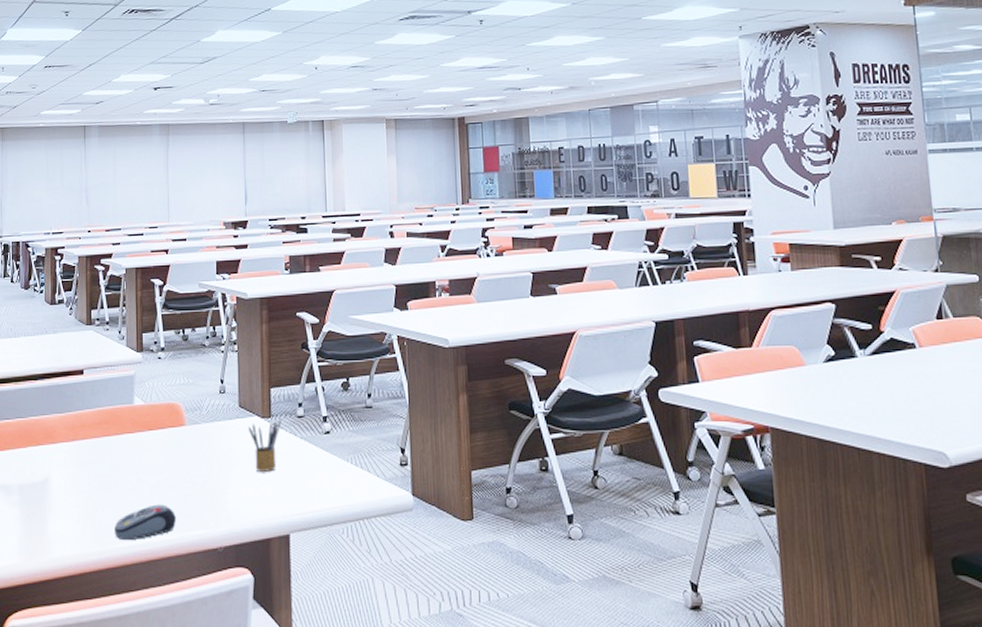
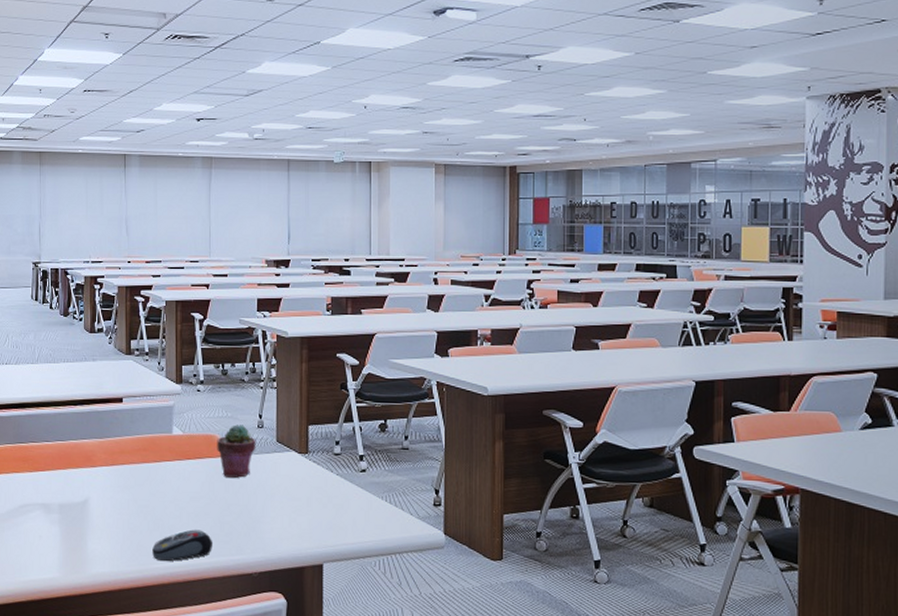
potted succulent: none [179,391,219,447] -> present [217,425,256,478]
pencil box: present [248,418,282,472] -> none [285,454,318,505]

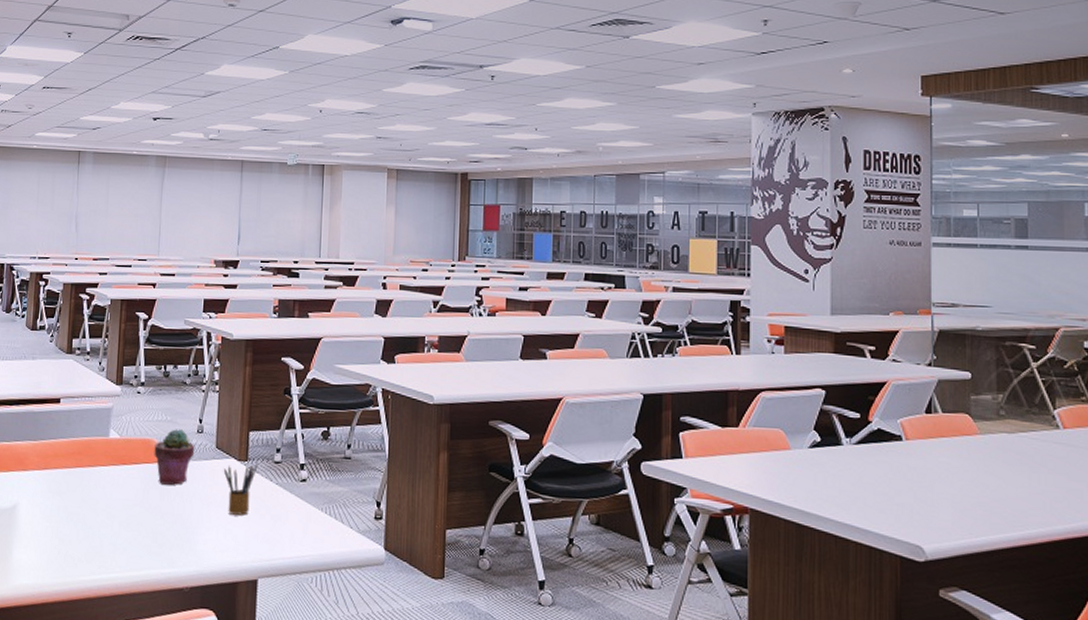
computer mouse: present [152,529,214,561] -> none [80,539,145,573]
pencil box: none [285,454,318,505] -> present [223,462,258,515]

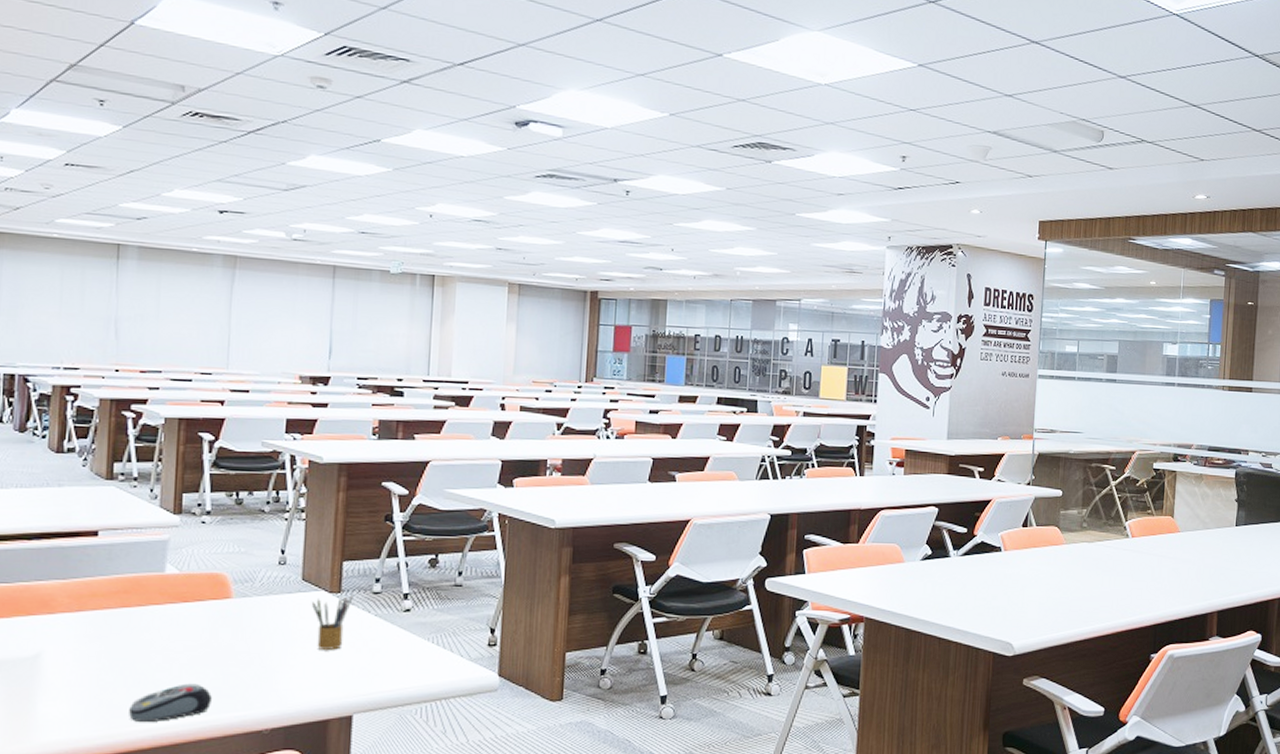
computer mouse: none [80,539,145,573] -> present [129,683,213,721]
potted succulent: present [154,429,195,485] -> none [224,561,276,622]

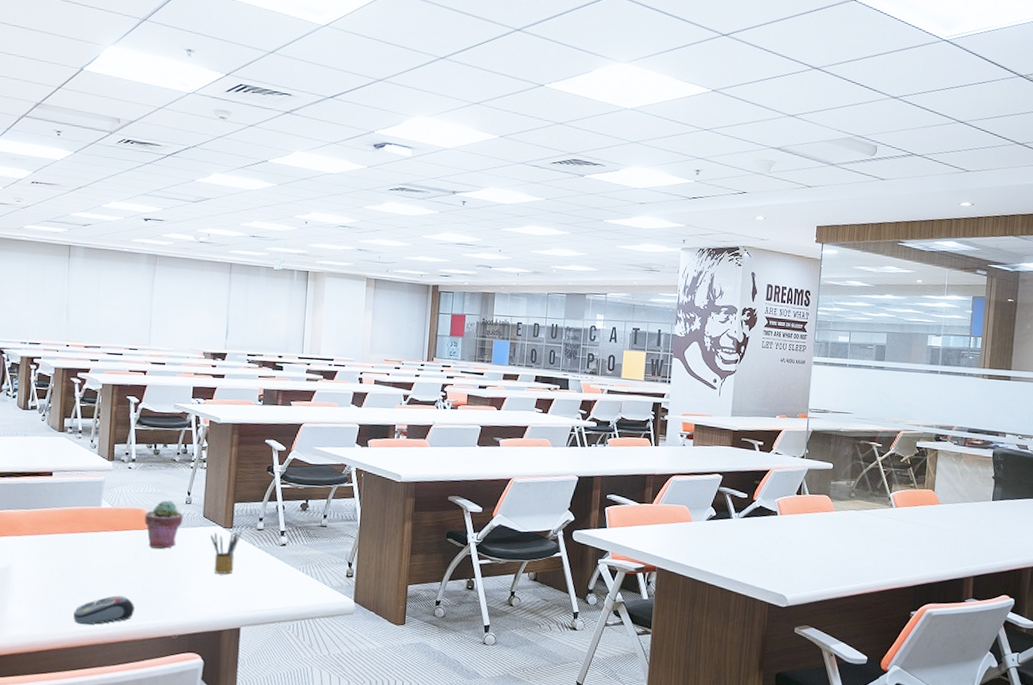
potted succulent: none [224,561,276,622] -> present [144,500,184,549]

